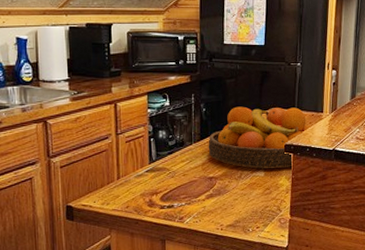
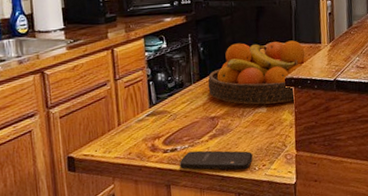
smartphone: none [175,209,247,231] -> present [179,150,253,170]

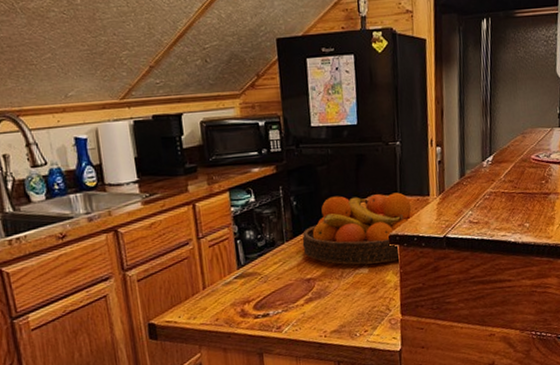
smartphone: present [179,150,253,170] -> none [272,315,353,337]

